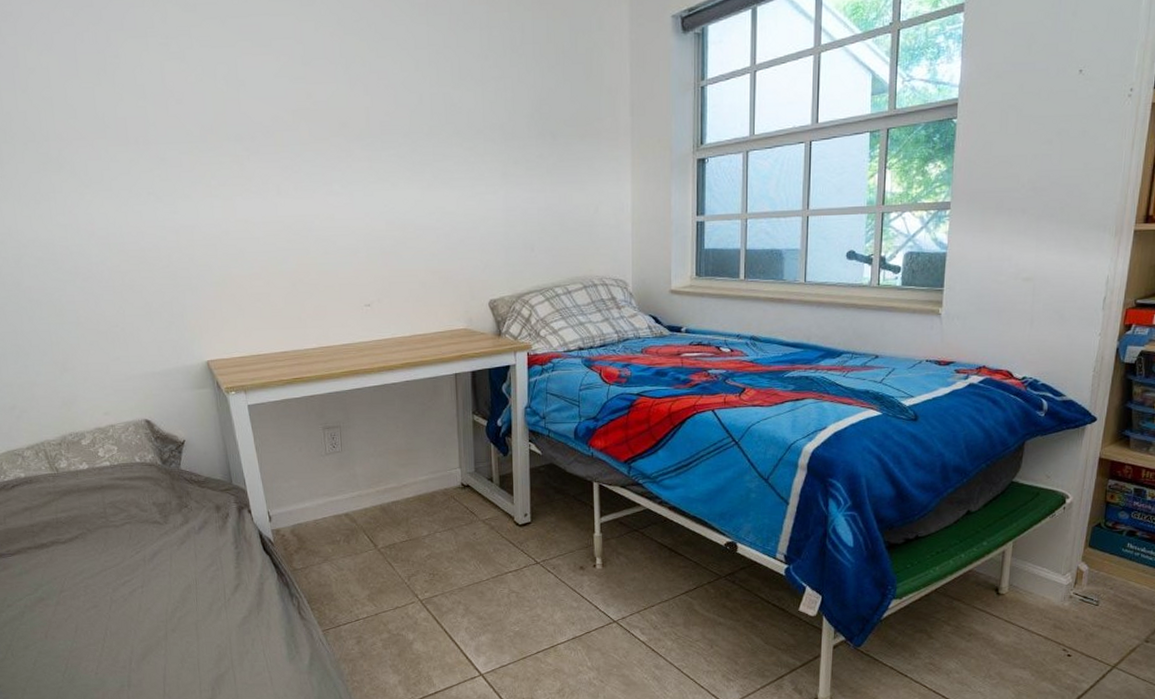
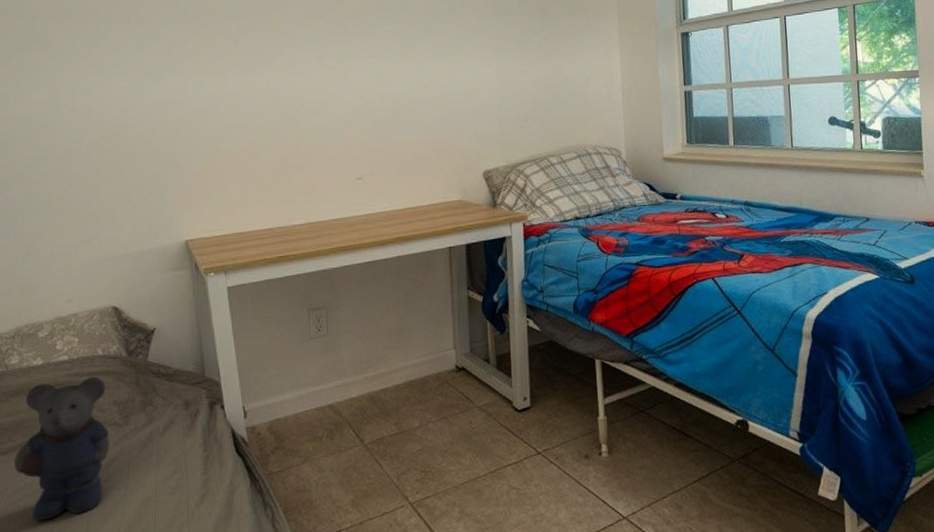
bear: none [72,480,153,600] -> present [15,376,110,521]

